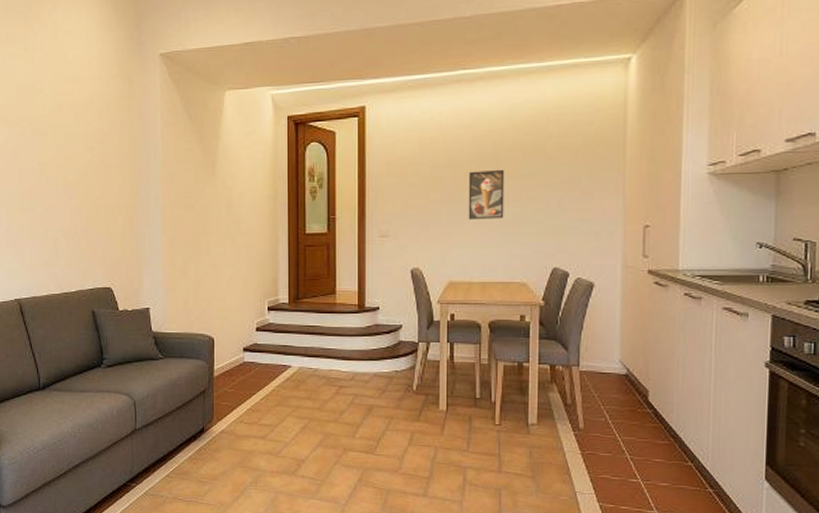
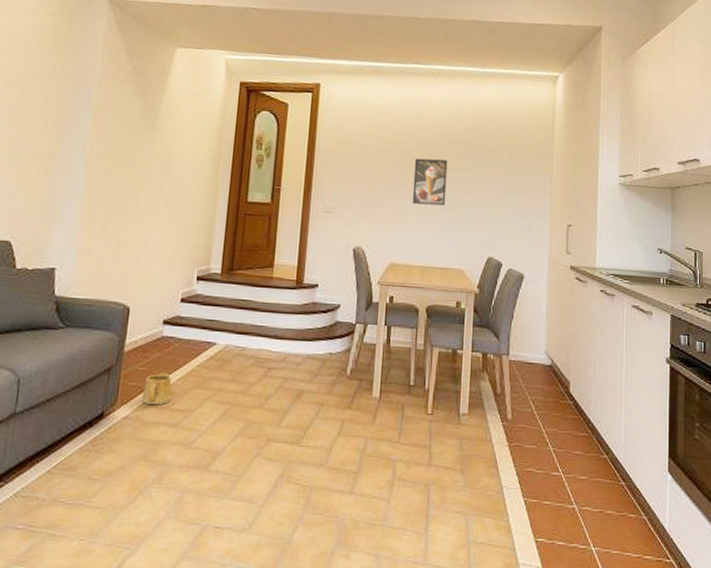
watering can: none [233,393,258,420] -> present [141,372,172,404]

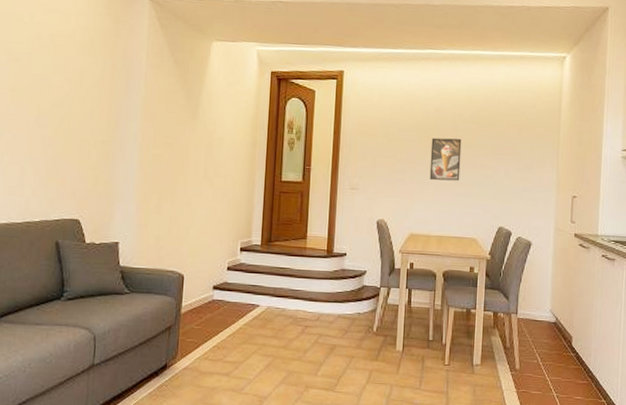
watering can: present [141,372,172,404] -> none [198,330,224,357]

